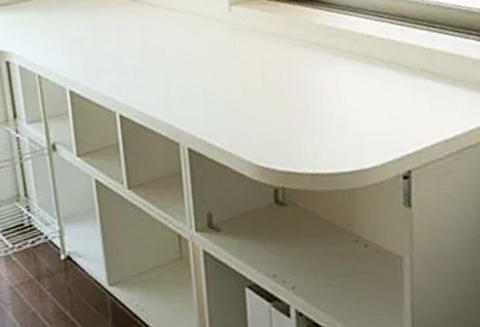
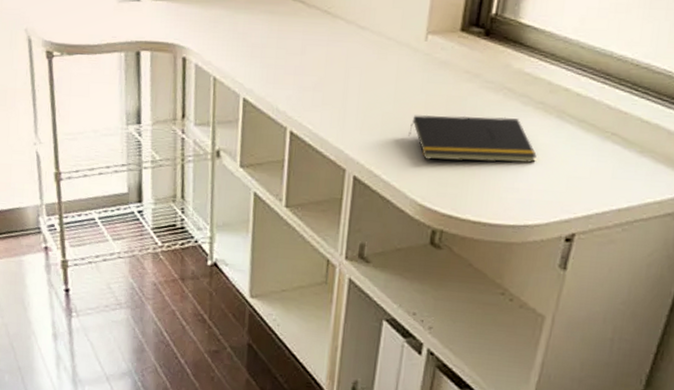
notepad: none [232,70,357,121] -> present [408,115,537,163]

